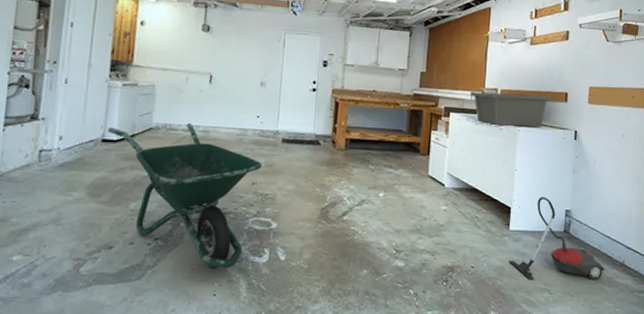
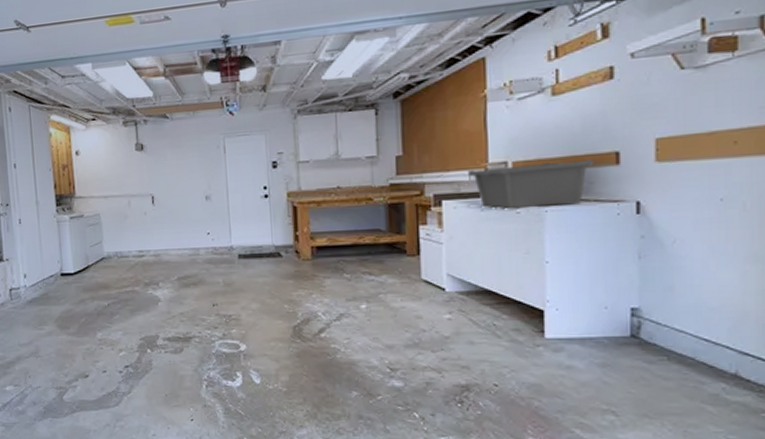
wheelbarrow: present [107,123,262,270] -> none [64,249,220,395]
vacuum cleaner: present [509,197,604,281] -> none [548,294,704,399]

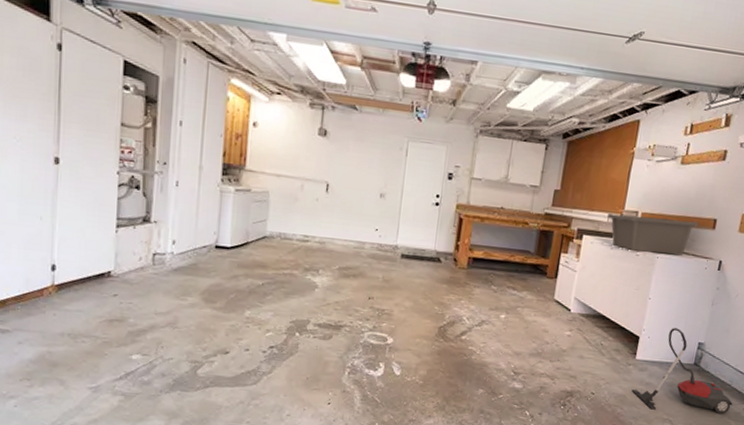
vacuum cleaner: none [548,294,704,399] -> present [631,328,733,415]

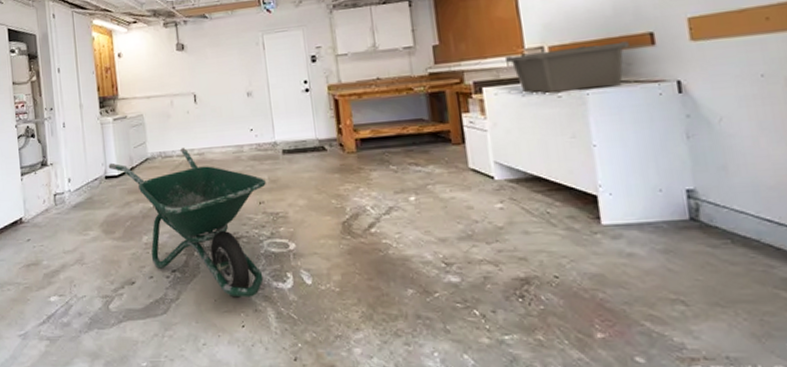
wheelbarrow: none [221,233,379,380] -> present [108,148,266,299]
vacuum cleaner: present [631,328,733,415] -> none [609,176,774,289]

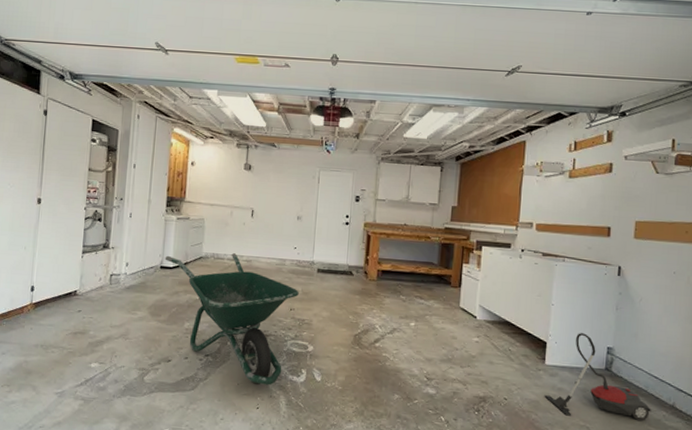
storage bin: present [504,41,630,94] -> none [503,226,593,263]
vacuum cleaner: none [609,176,774,289] -> present [544,333,651,422]

